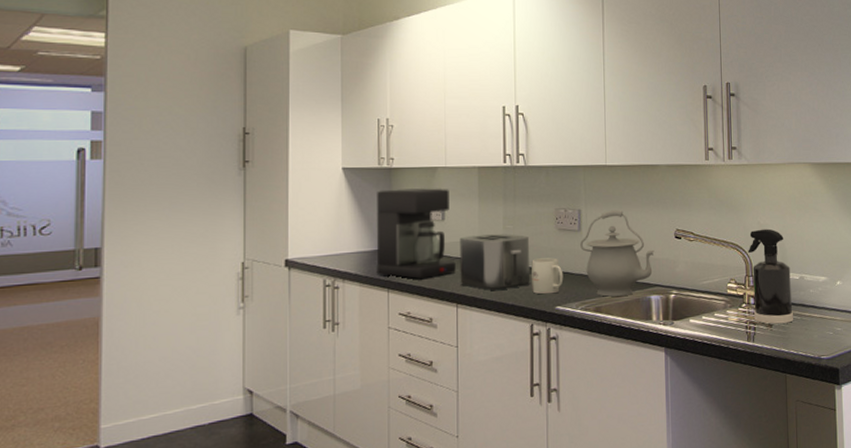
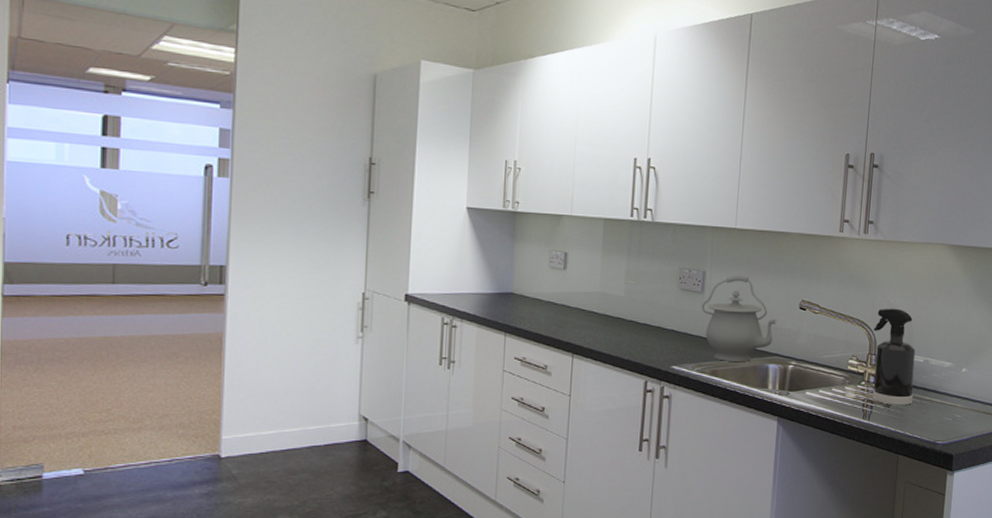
coffee maker: present [376,188,456,279] -> none [494,233,574,326]
toaster: present [459,234,531,291] -> none [577,287,651,345]
mug: present [530,257,564,295] -> none [649,316,682,353]

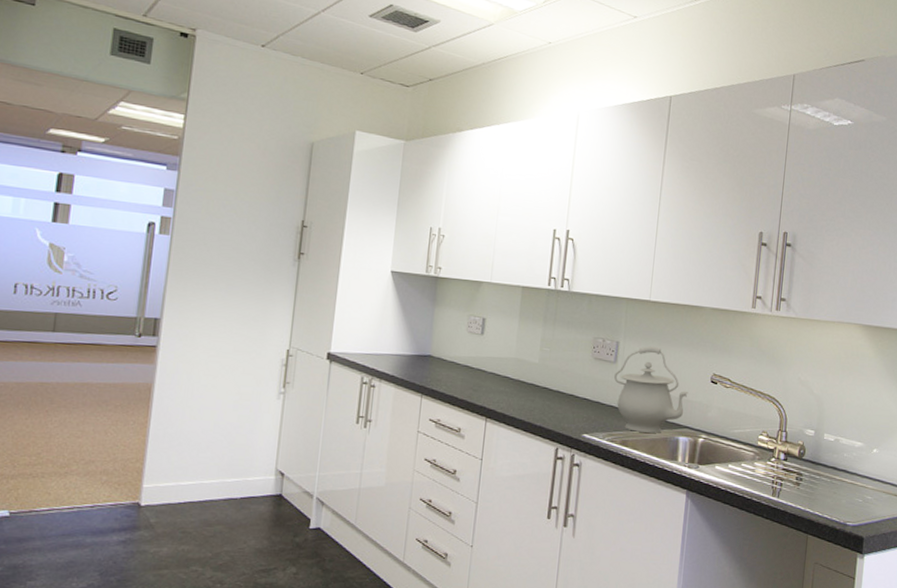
spray bottle: present [872,308,916,405] -> none [782,385,826,484]

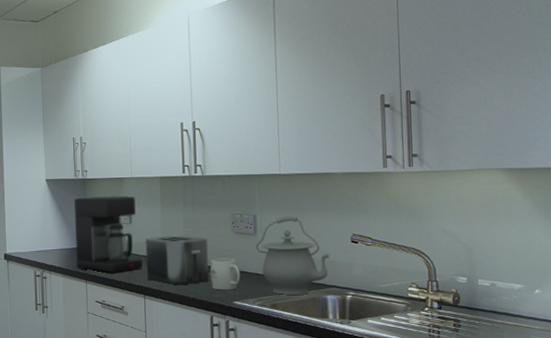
coffee maker: none [412,297,492,389] -> present [74,195,143,273]
toaster: none [491,353,565,411] -> present [145,236,210,286]
mug: none [561,384,594,421] -> present [209,258,241,291]

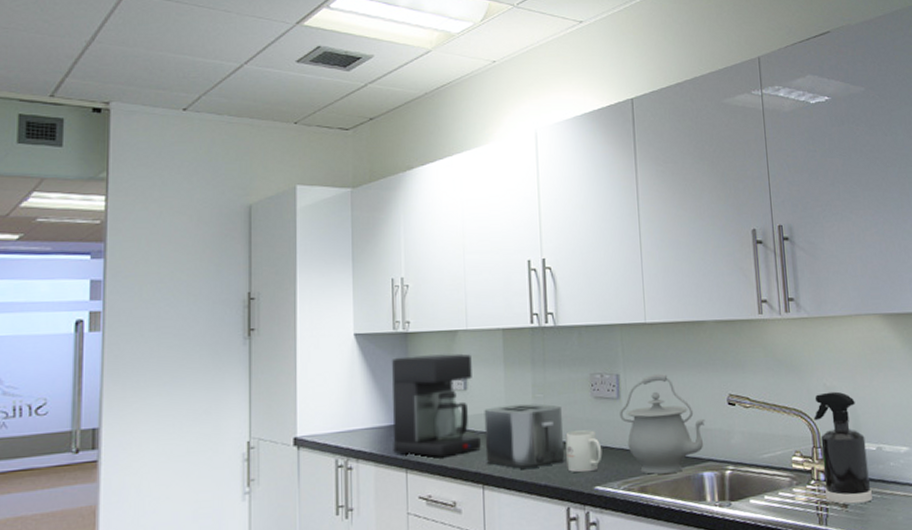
spray bottle: none [431,235,483,329] -> present [814,391,872,504]

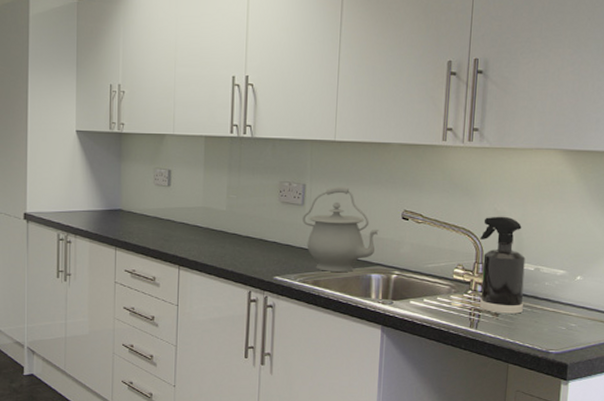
coffee maker: present [391,353,481,457] -> none [105,153,179,240]
toaster: present [484,404,565,470] -> none [183,202,252,257]
mug: present [565,430,603,473] -> none [251,229,284,264]

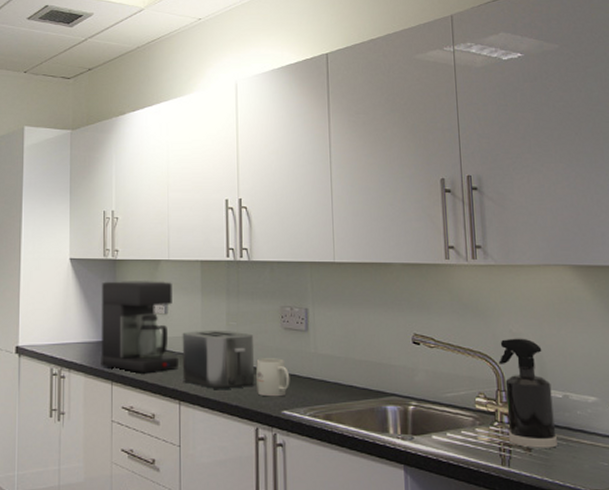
coffee maker: none [105,153,179,240] -> present [101,281,178,372]
toaster: none [183,202,252,257] -> present [182,331,255,390]
mug: none [251,229,284,264] -> present [255,358,290,397]
teapot: present [303,186,379,272] -> none [308,310,390,404]

